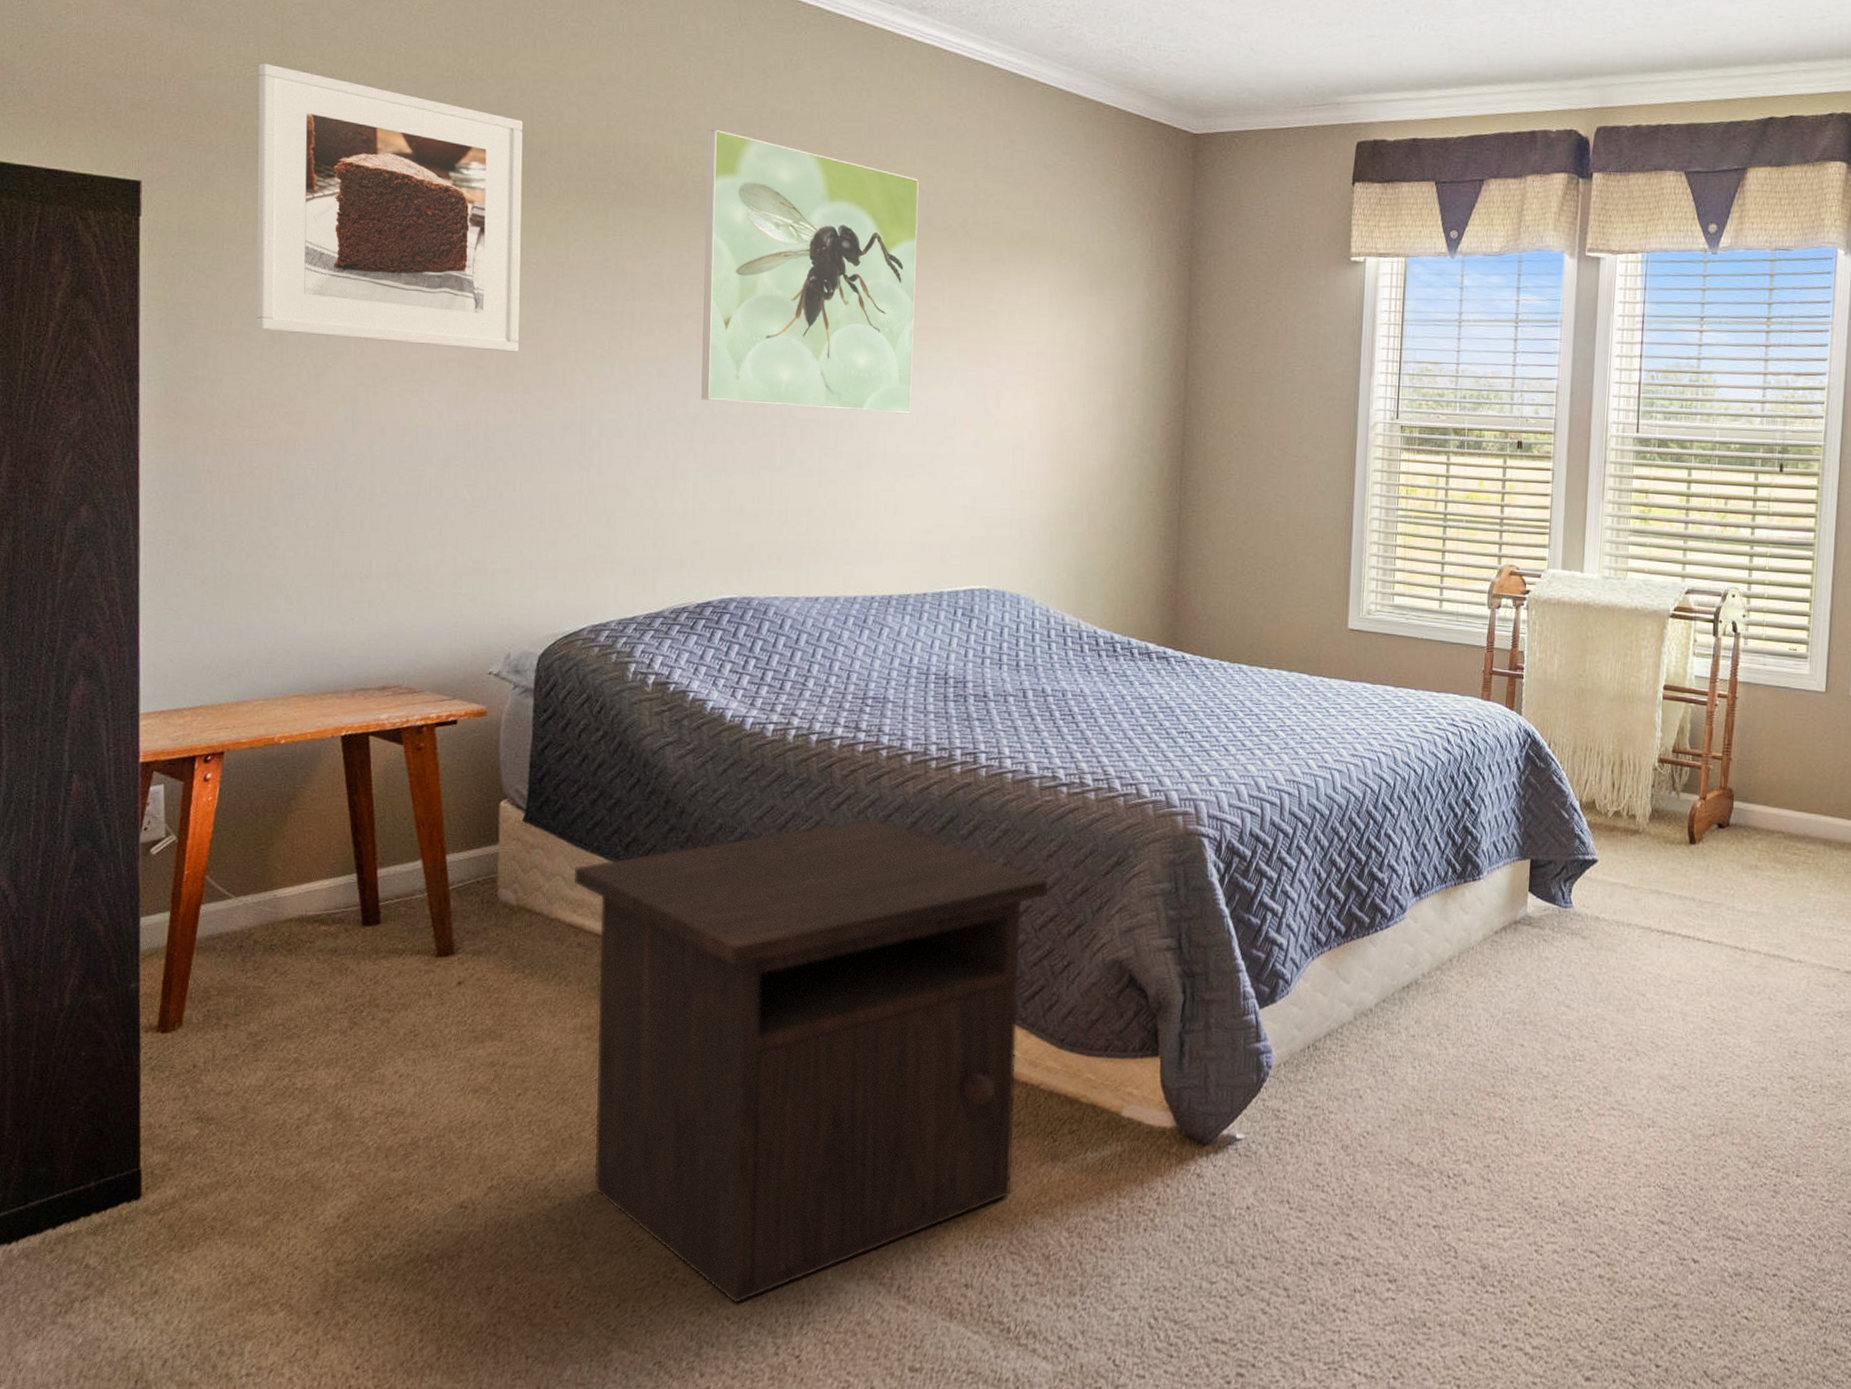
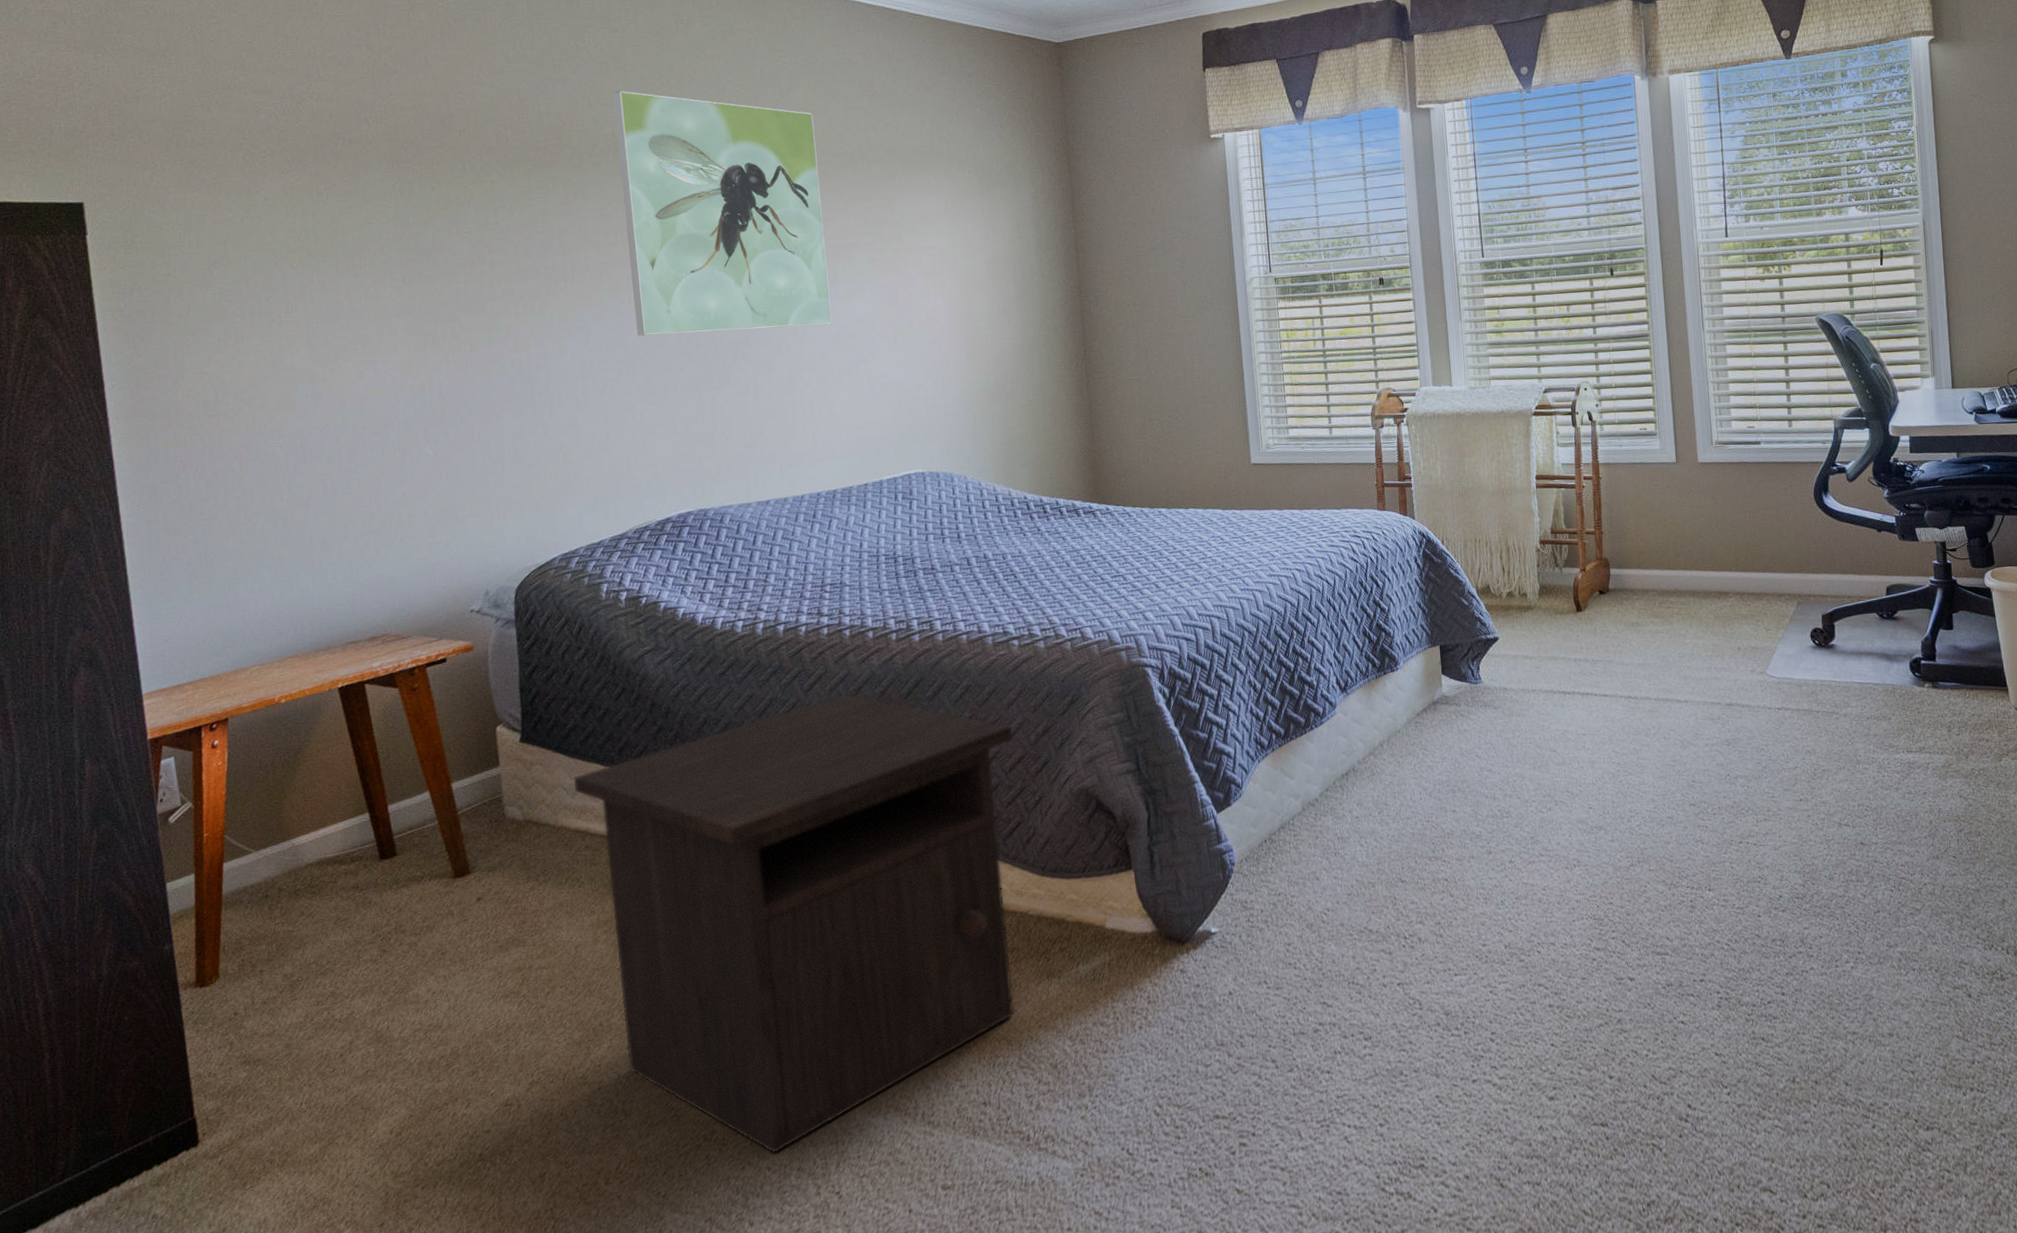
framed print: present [257,63,523,352] -> none [183,80,462,325]

